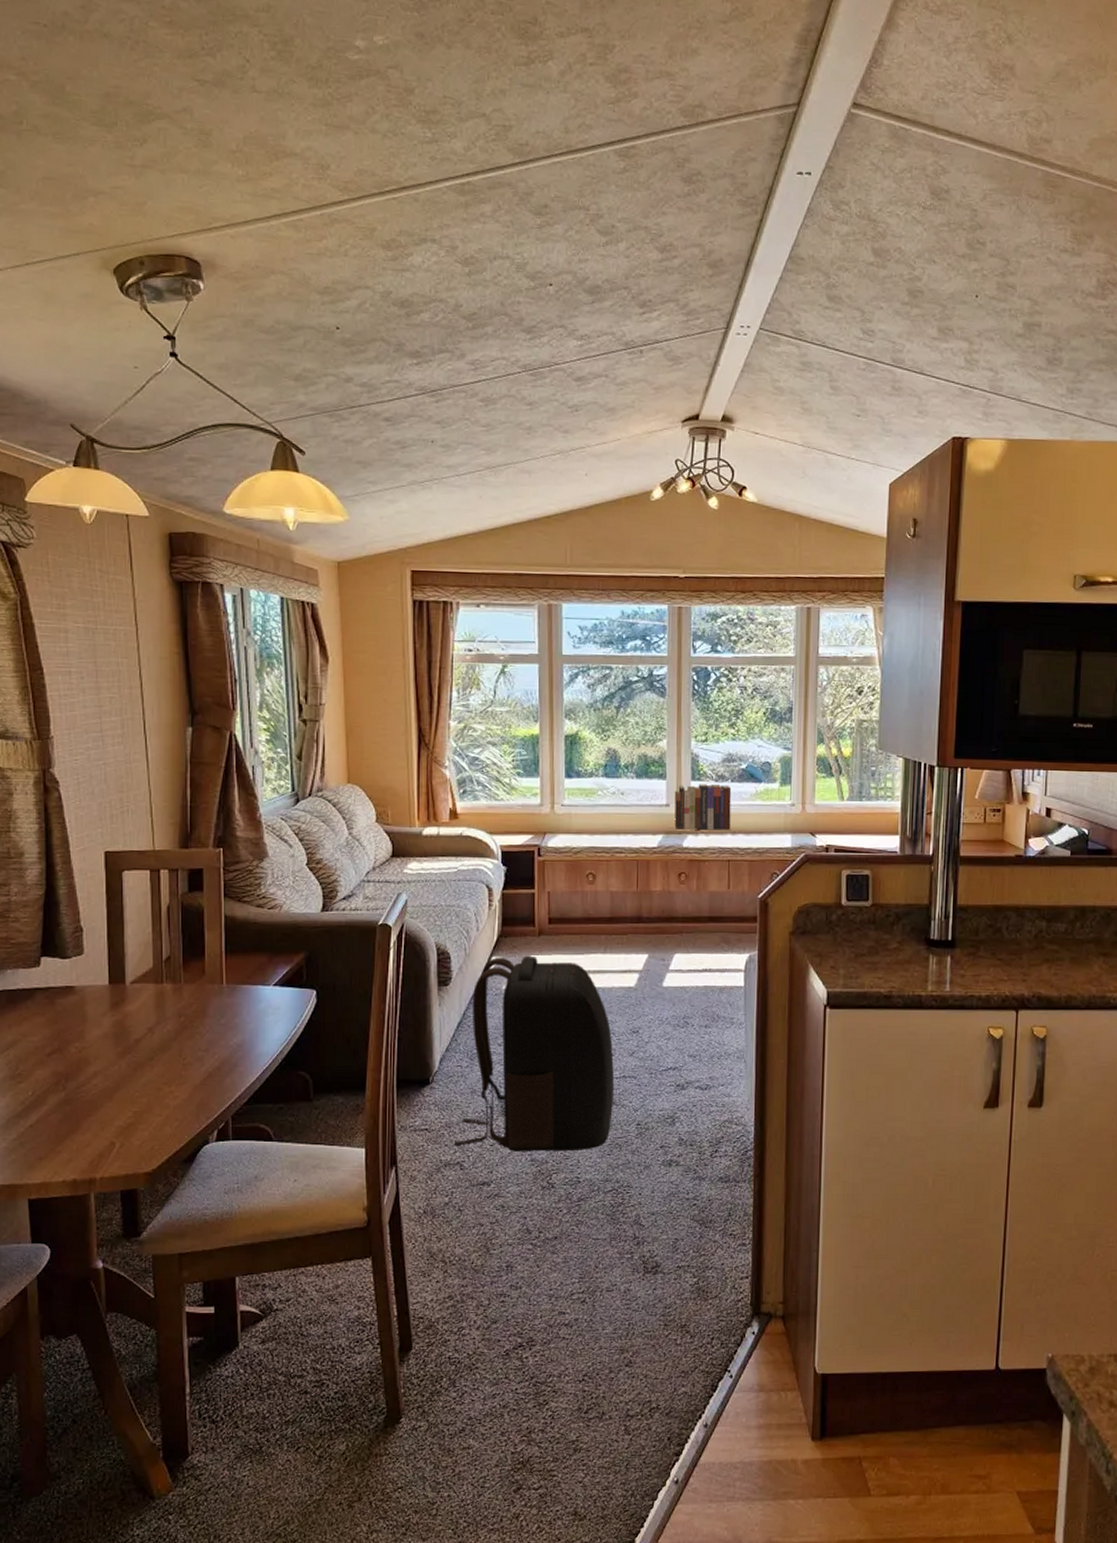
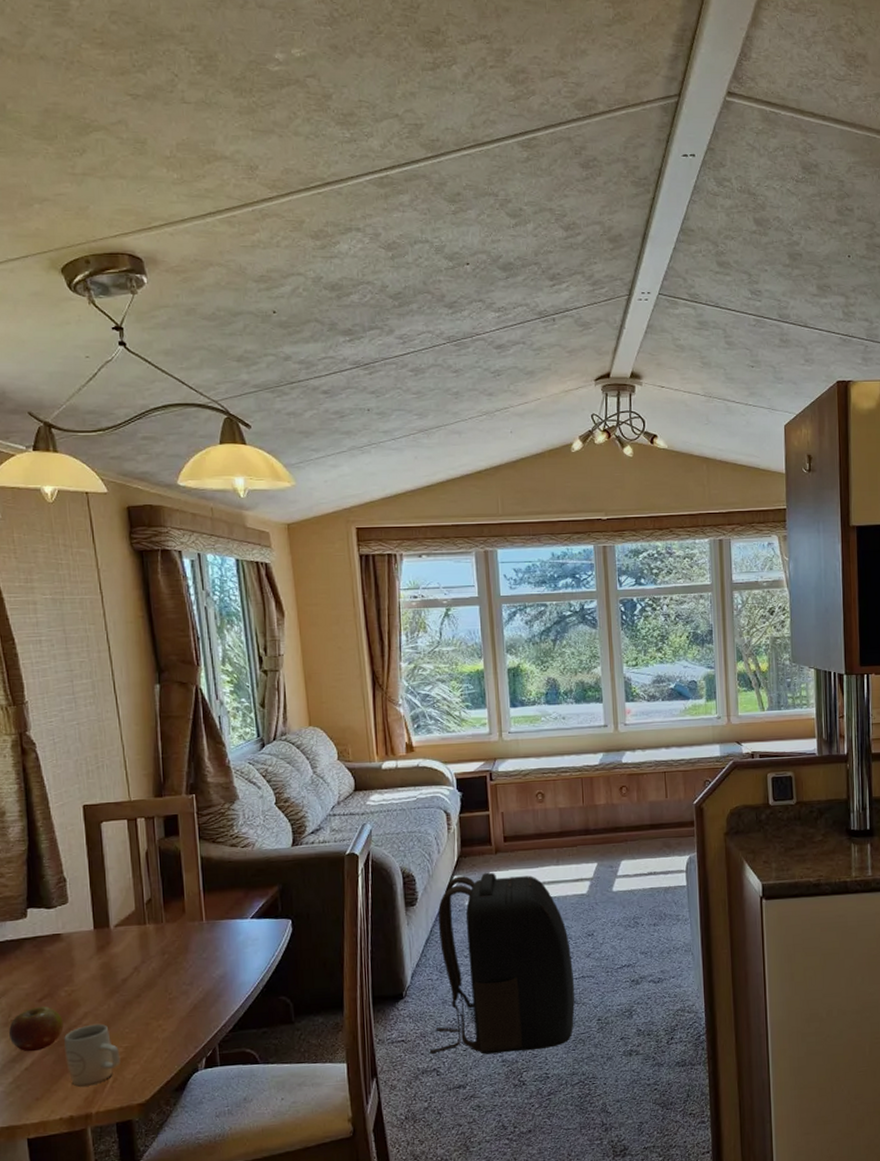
fruit: none [14,1061,72,1109] -> present [8,1006,64,1052]
mug: none [72,1084,129,1149] -> present [64,1023,121,1087]
books: present [674,784,732,830] -> none [612,704,664,747]

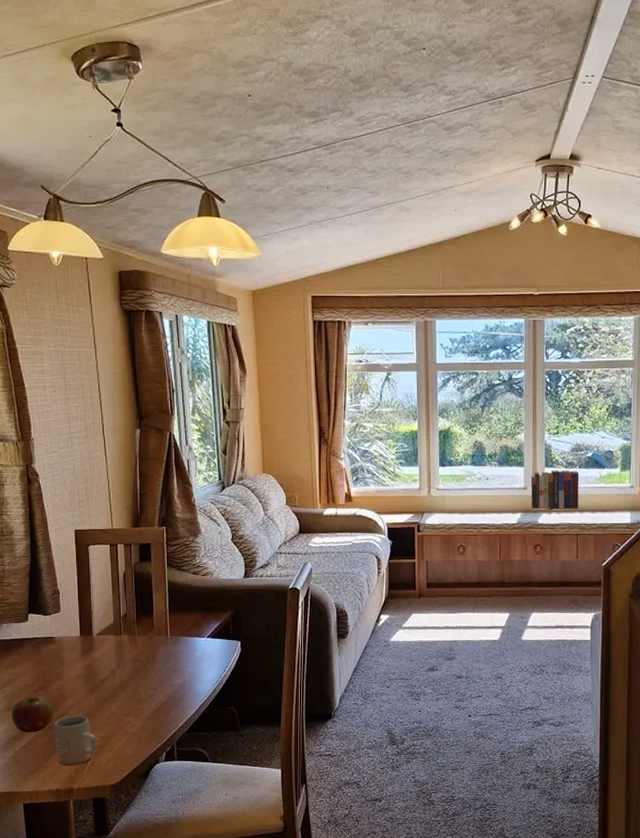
backpack: present [429,872,575,1055] -> none [351,614,483,775]
books: none [612,704,664,747] -> present [531,470,579,509]

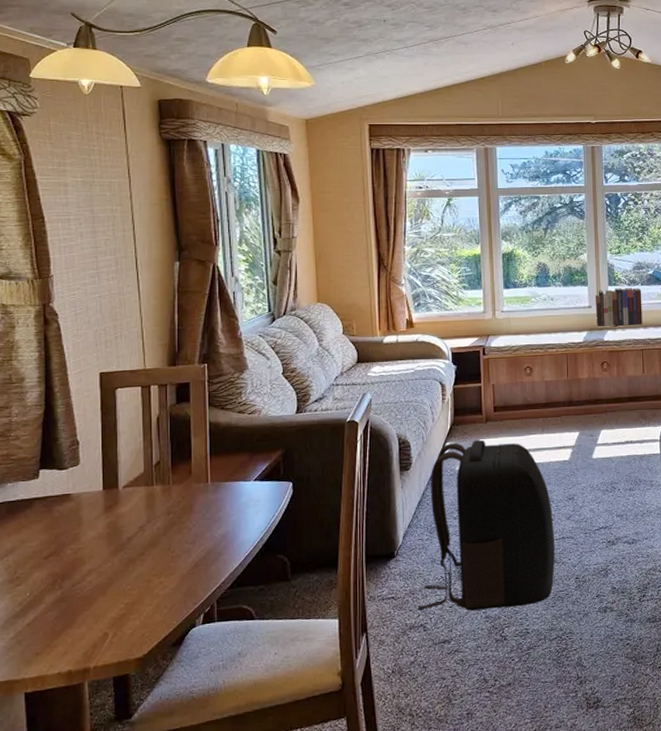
fruit: present [11,696,54,733] -> none [13,563,68,608]
mug: present [54,715,98,766] -> none [67,580,121,642]
backpack: none [351,614,483,775] -> present [417,439,556,611]

